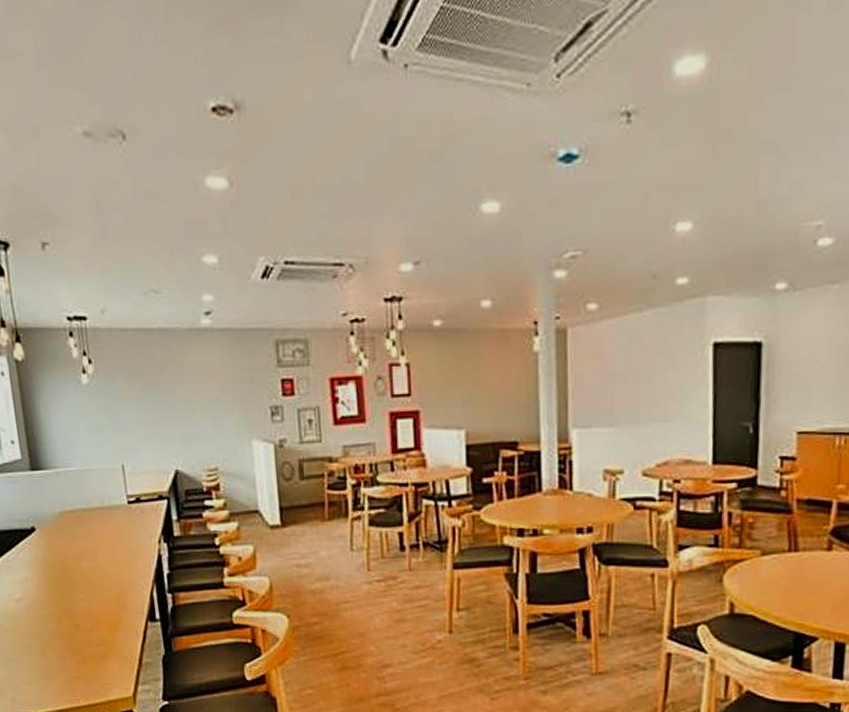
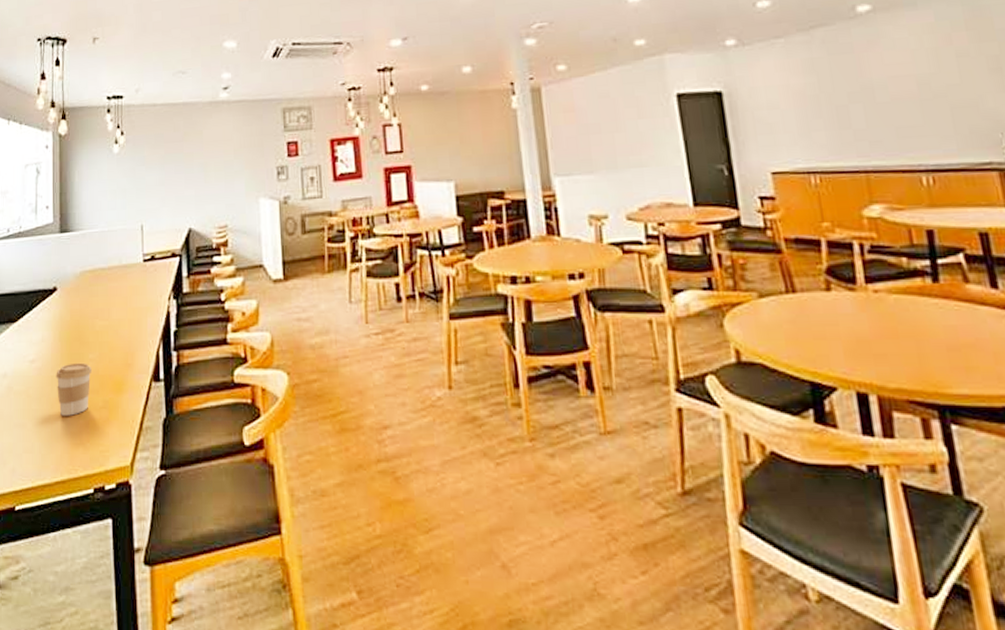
coffee cup: none [45,602,84,652] -> present [56,362,92,416]

